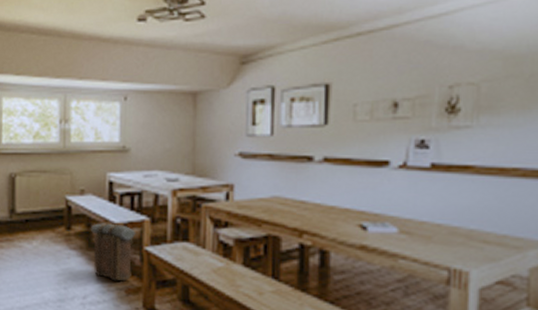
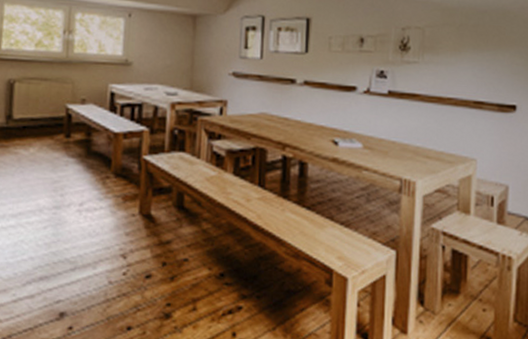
backpack: present [90,222,136,281] -> none [89,131,135,189]

